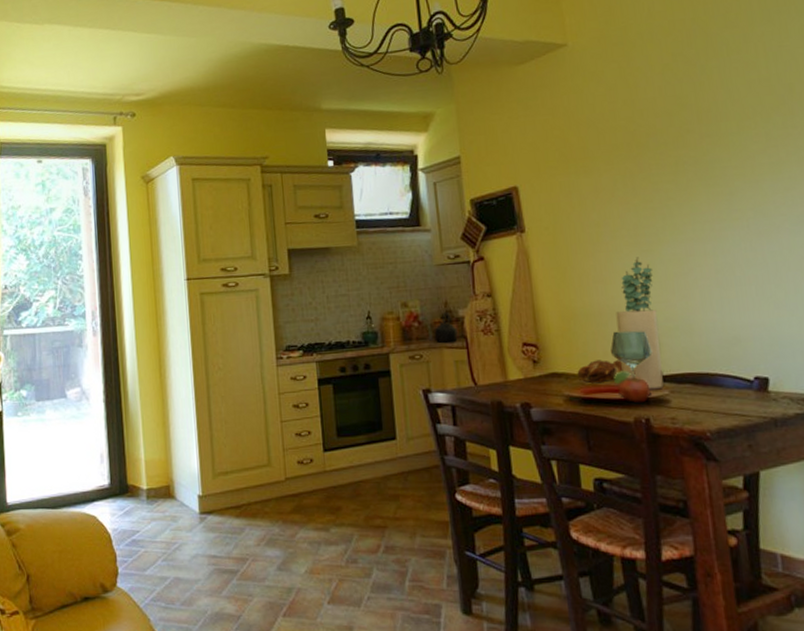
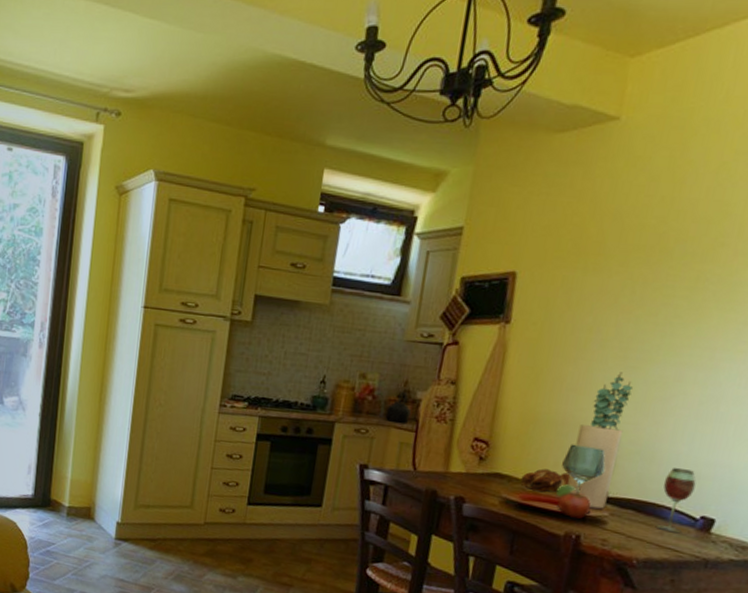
wineglass: none [709,334,742,399] -> present [656,467,697,534]

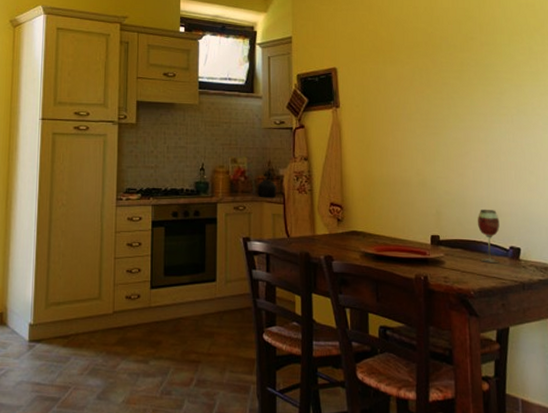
bread loaf: present [520,468,571,493] -> none [372,223,410,243]
fruit: present [556,484,591,520] -> none [402,234,430,263]
wine glass: present [557,444,606,514] -> none [400,199,433,257]
vase: present [567,372,633,511] -> none [407,138,441,253]

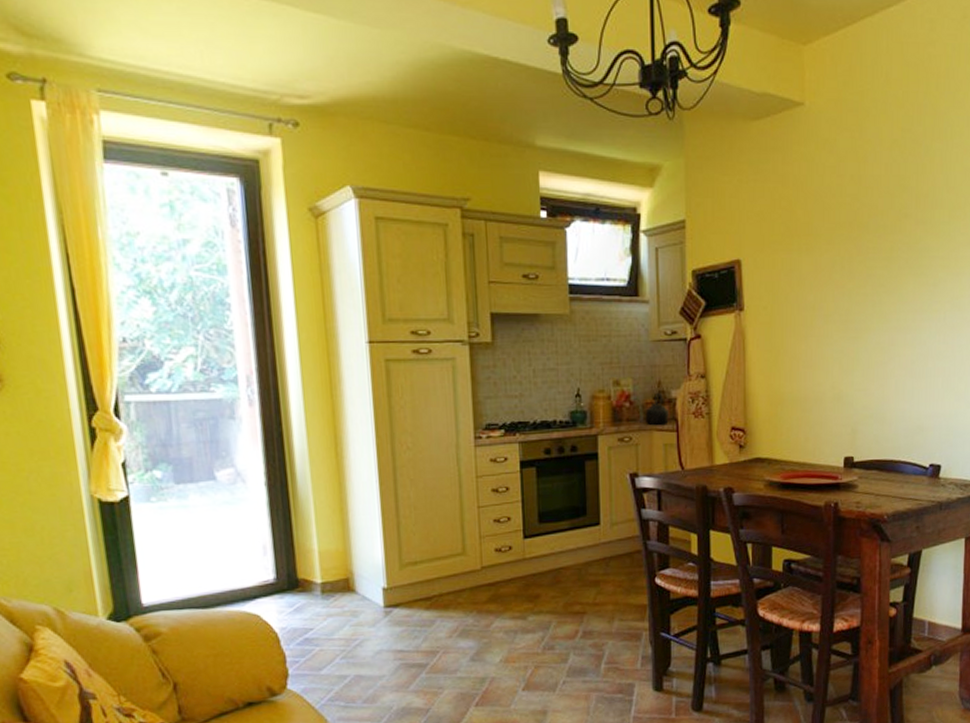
wineglass: present [477,209,500,264] -> none [896,423,921,484]

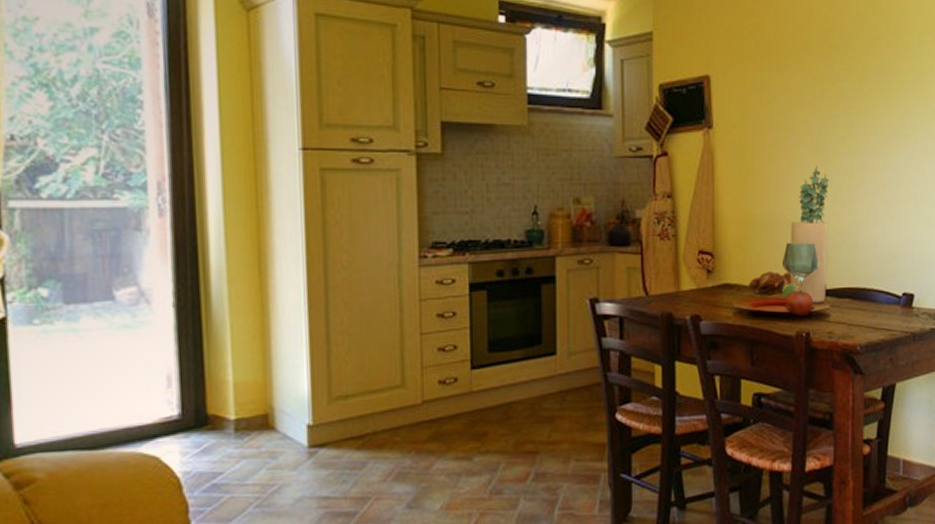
bread loaf: none [779,446,821,469] -> present [749,272,792,296]
wine glass: none [810,417,848,481] -> present [781,242,820,310]
fruit: none [811,456,842,488] -> present [782,283,814,317]
vase: none [819,343,857,477] -> present [790,166,829,306]

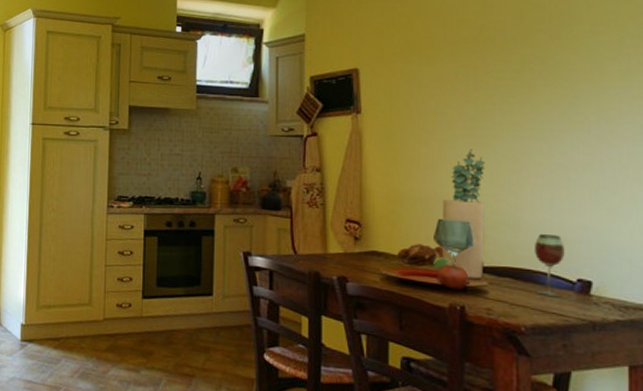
wineglass: none [868,250,894,314] -> present [533,233,565,298]

